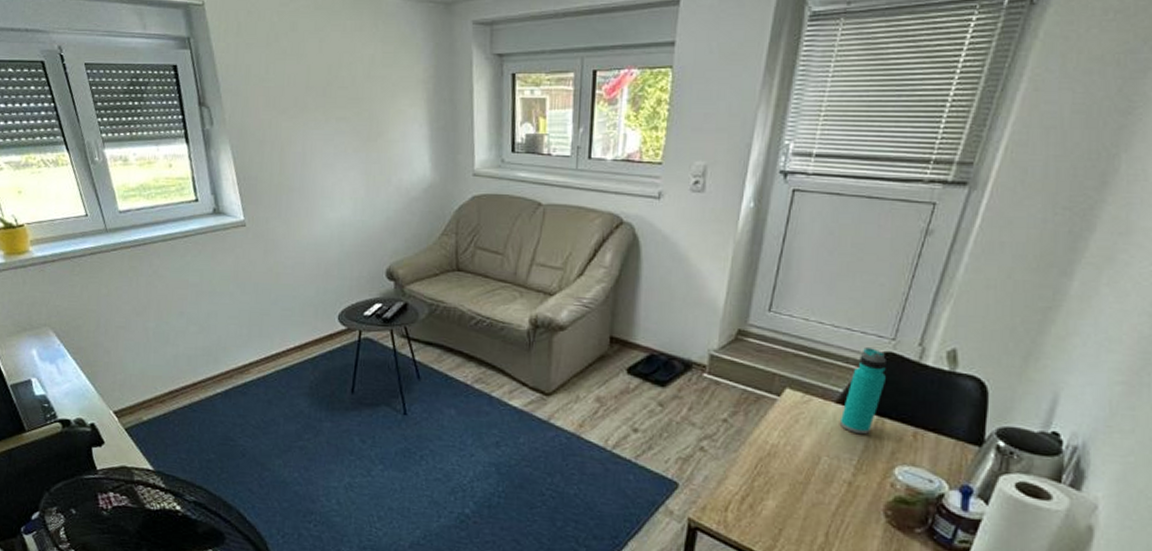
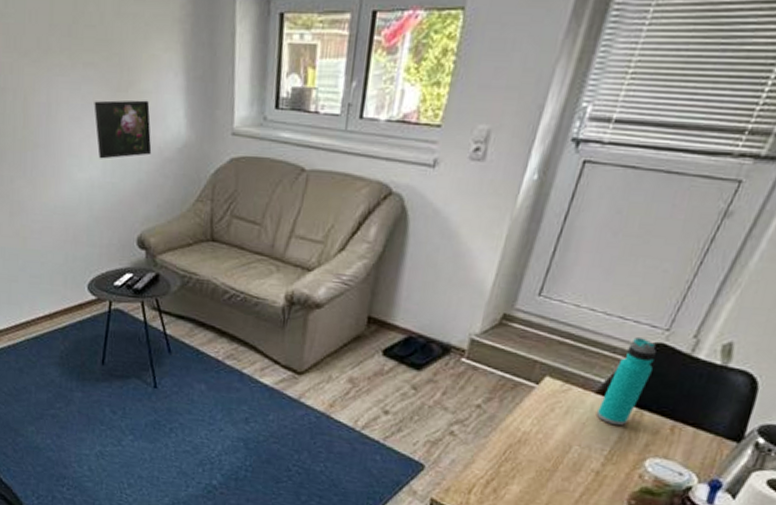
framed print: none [345,148,399,200] -> present [94,100,152,159]

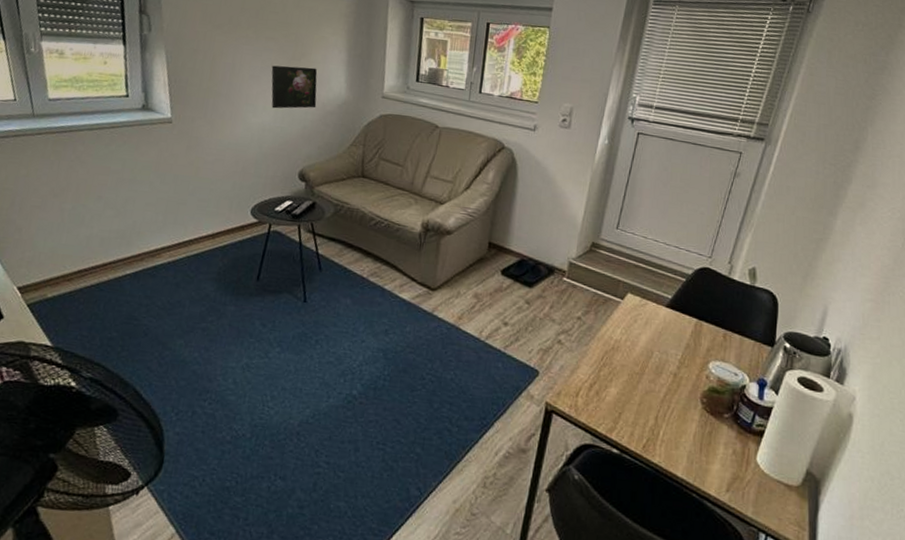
water bottle: present [596,337,656,426] -> none [668,263,704,334]

